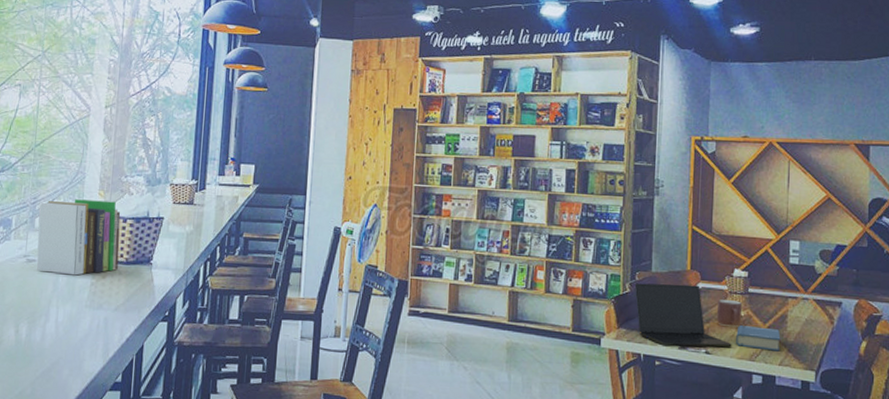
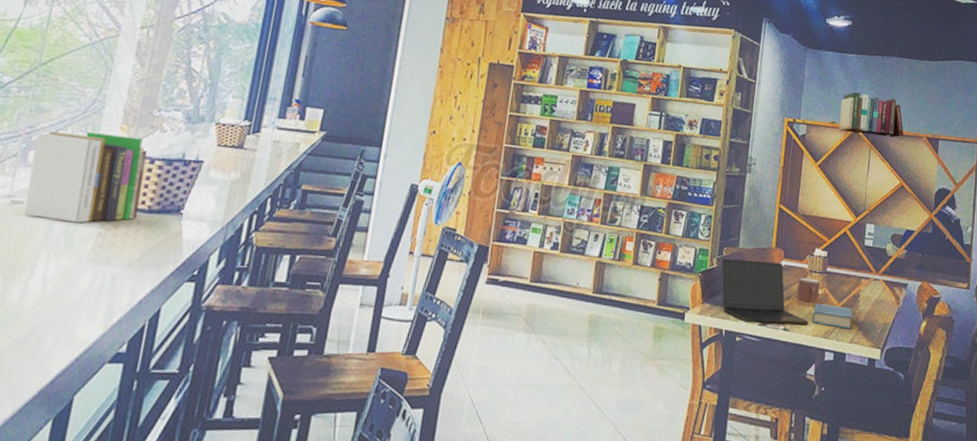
books: none [752,102,827,148] -> present [838,92,904,138]

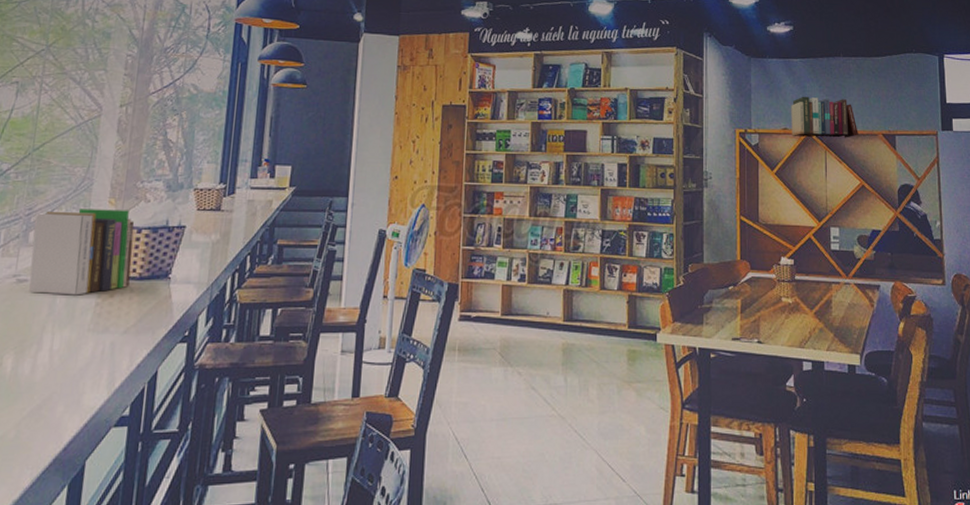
laptop: present [721,258,809,326] -> none [687,275,782,338]
mug: present [796,278,821,306] -> none [766,288,791,316]
hardback book: present [812,302,853,330] -> none [786,312,827,337]

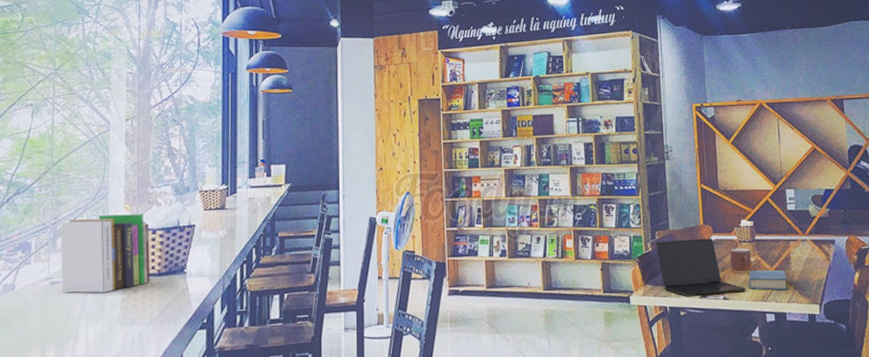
laptop: none [687,275,782,338] -> present [655,238,746,297]
mug: none [766,288,791,316] -> present [729,248,752,274]
hardback book: none [786,312,827,337] -> present [748,269,788,291]
books: present [791,96,858,138] -> none [743,68,808,108]

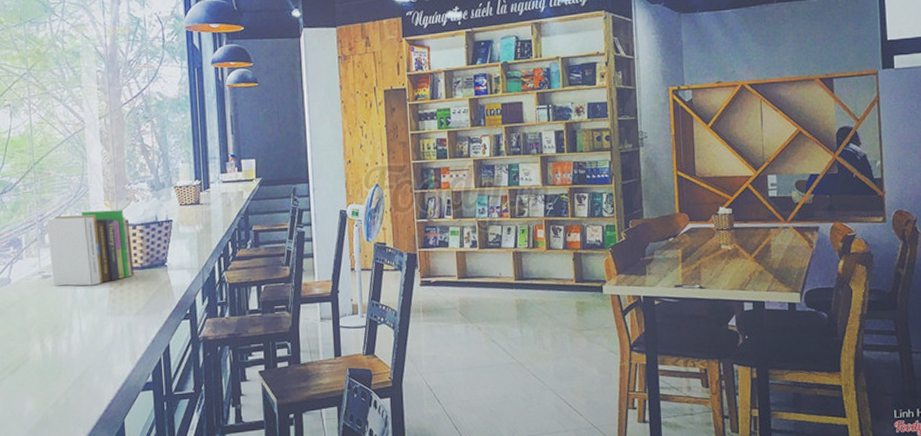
laptop: present [655,238,746,297] -> none [629,226,723,286]
mug: present [729,248,752,274] -> none [706,236,730,262]
hardback book: present [748,269,788,291] -> none [726,258,767,279]

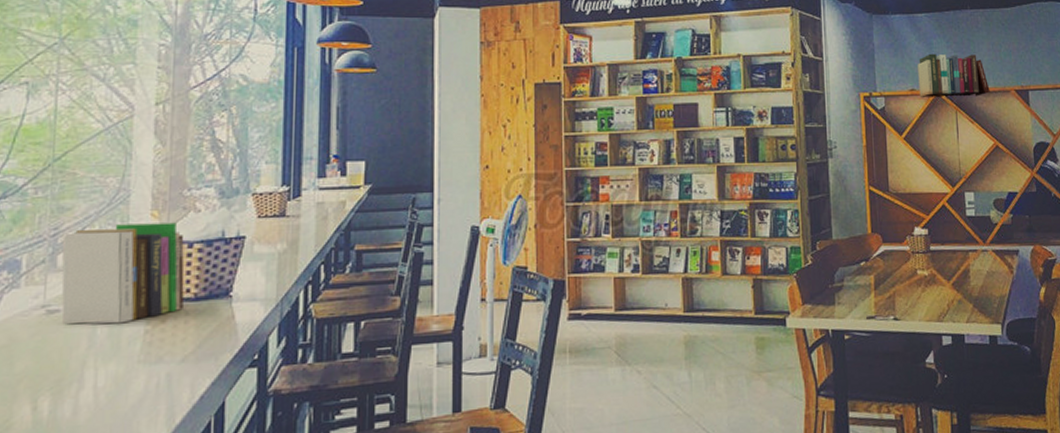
books: none [724,46,794,90] -> present [918,53,990,98]

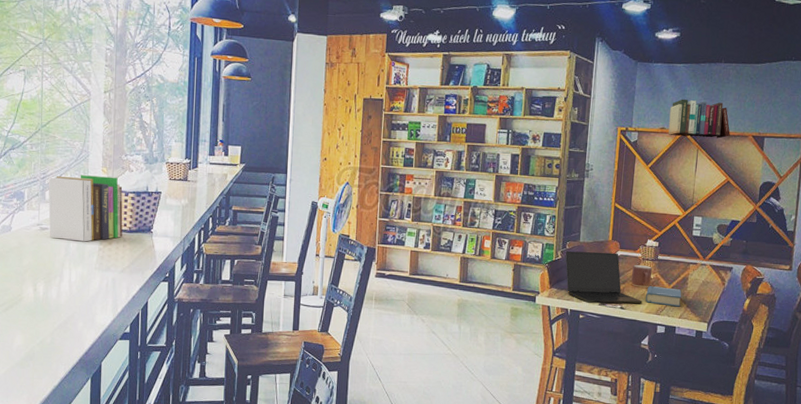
laptop: none [816,249,919,318] -> present [565,251,642,305]
mug: none [900,260,927,290] -> present [630,265,653,288]
hardback book: none [922,285,966,309] -> present [645,285,682,307]

